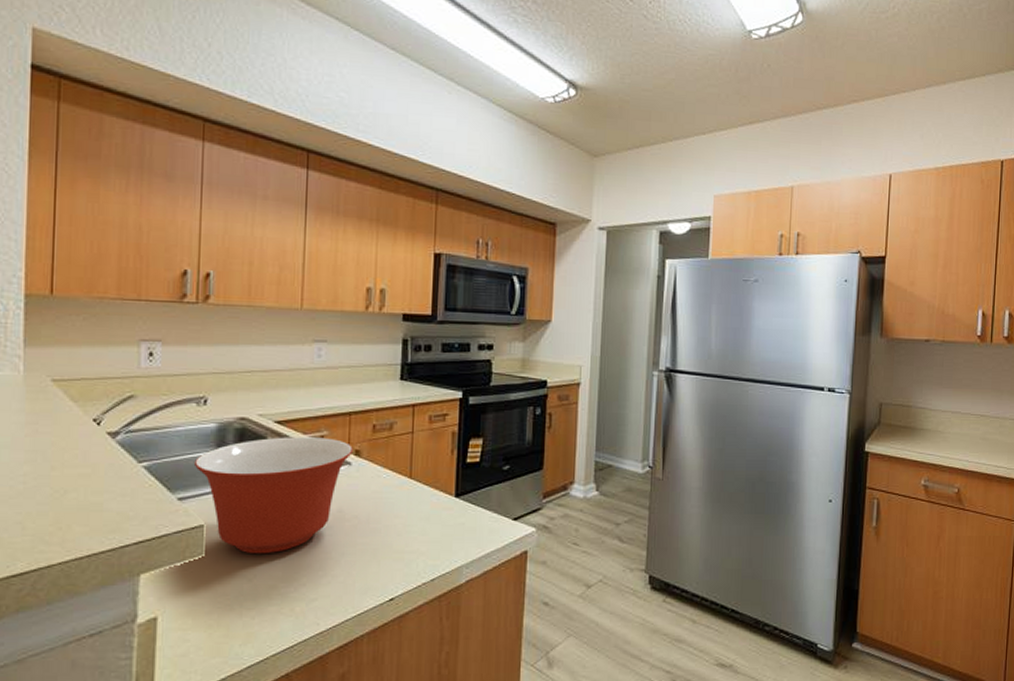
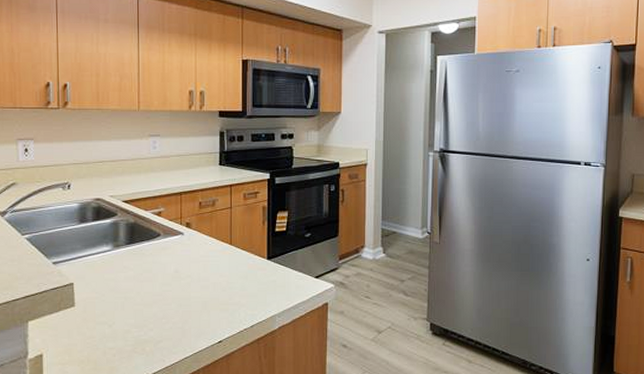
mixing bowl: present [195,437,353,554] -> none [64,213,184,306]

